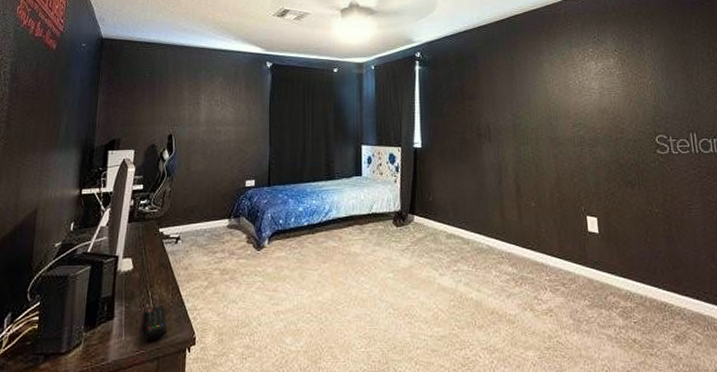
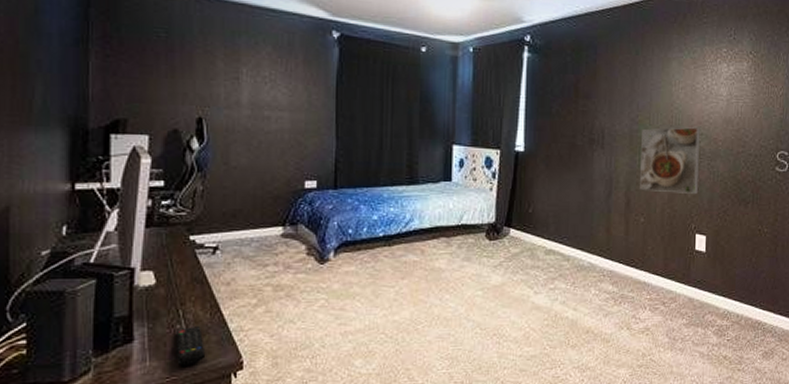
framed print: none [524,118,583,179] -> present [640,127,700,195]

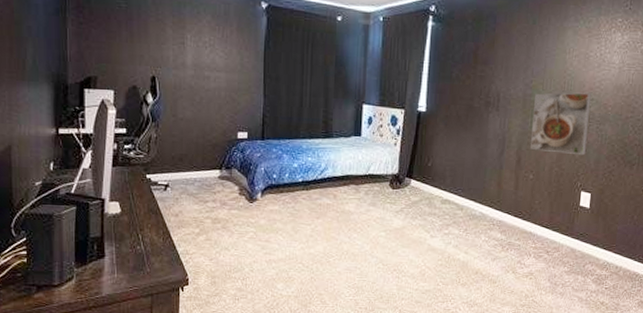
remote control: present [177,326,206,366] -> none [137,248,160,279]

